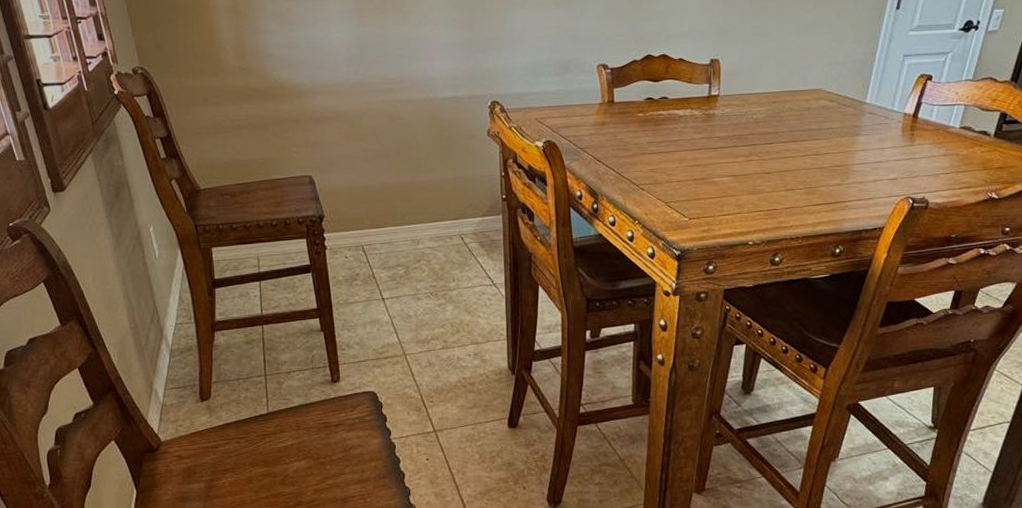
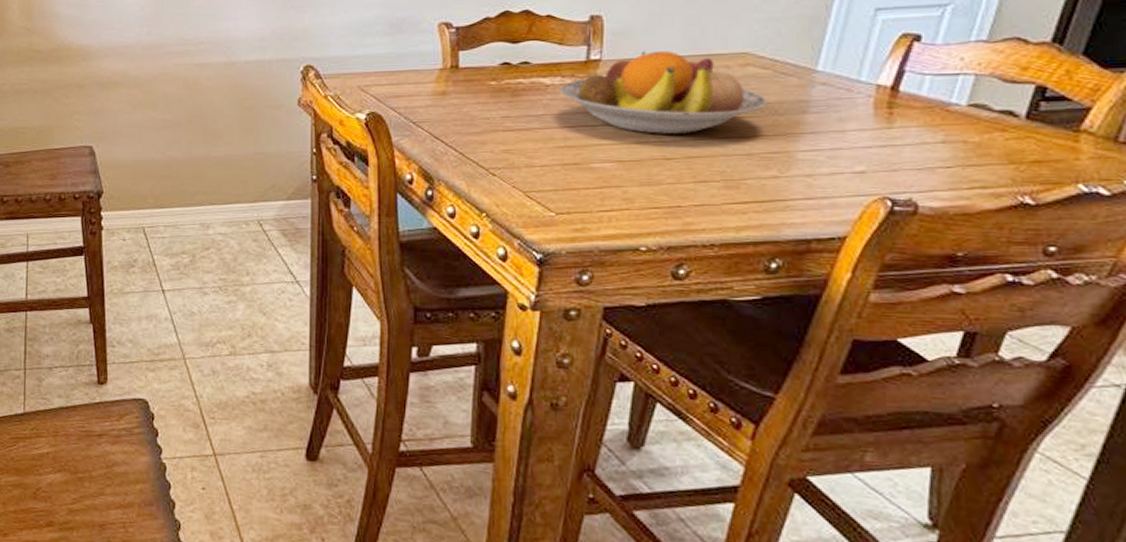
fruit bowl: none [689,87,834,154] -> present [559,50,768,134]

